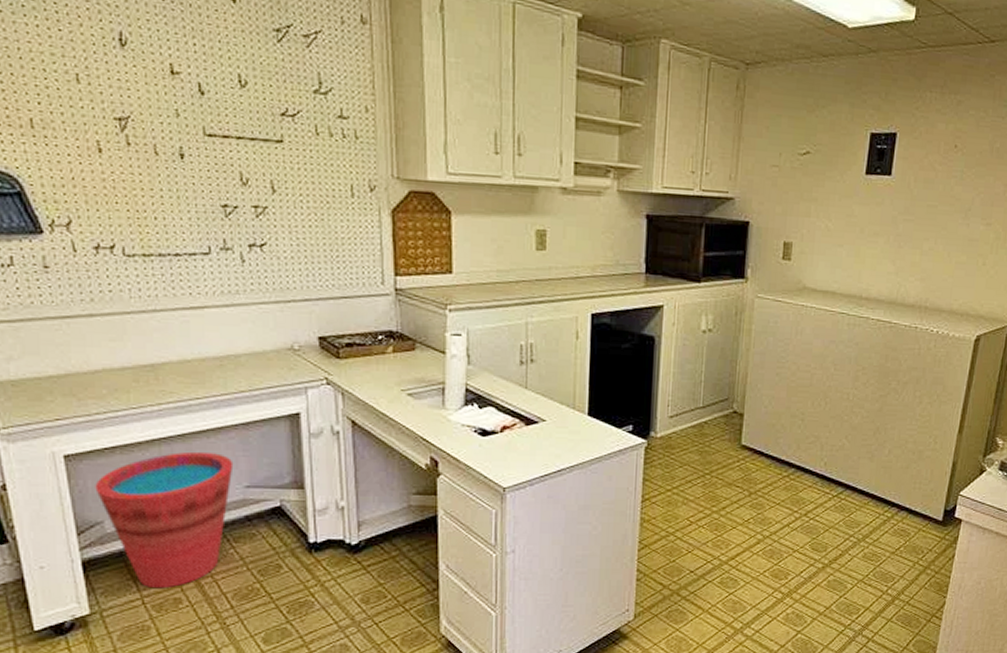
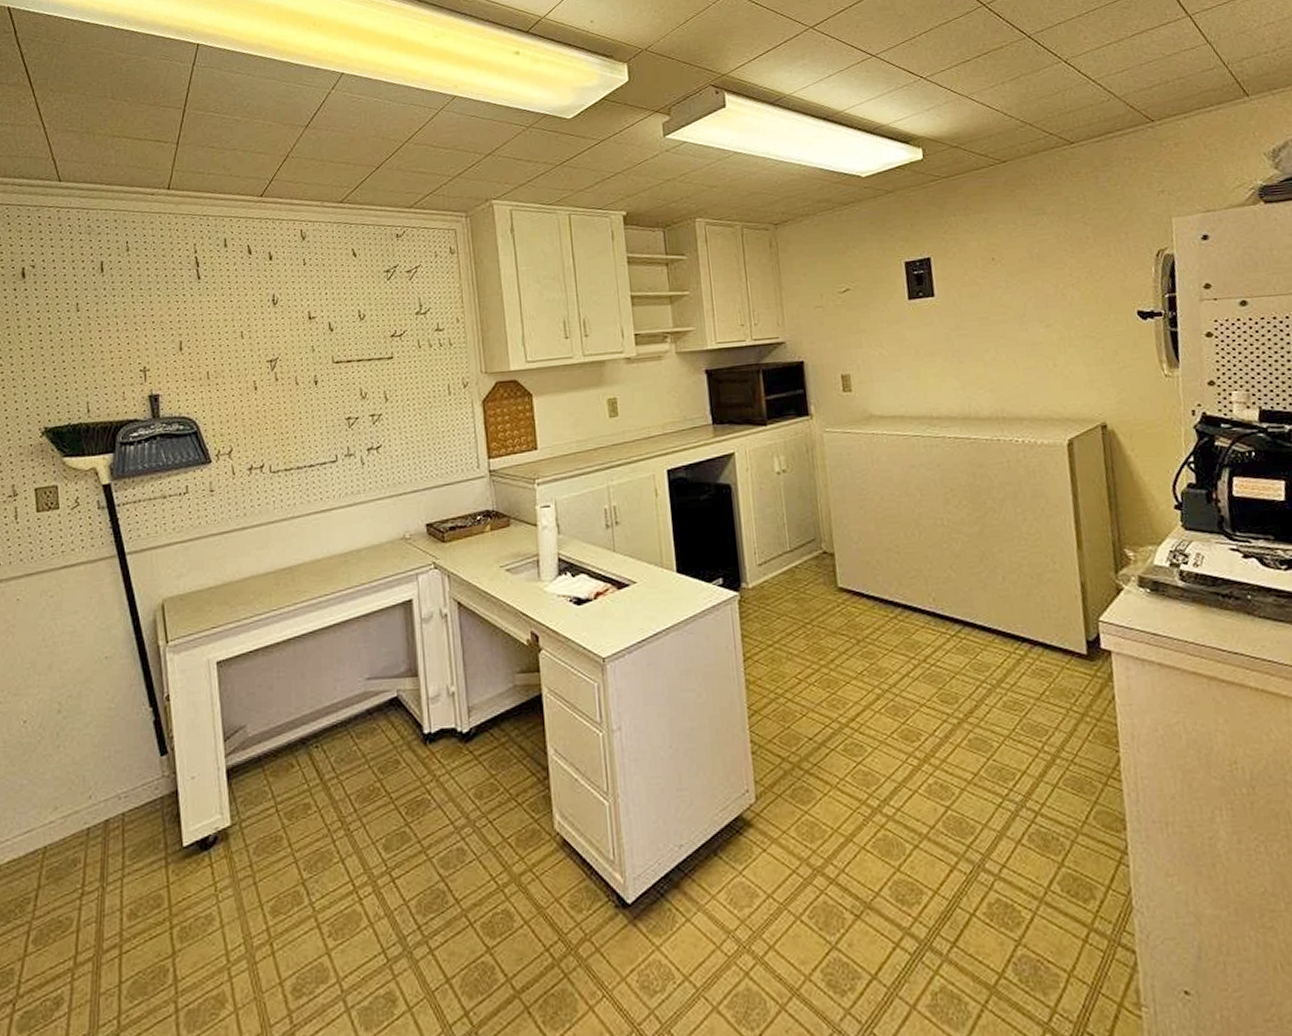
bucket: present [95,451,234,589] -> none [240,646,356,794]

